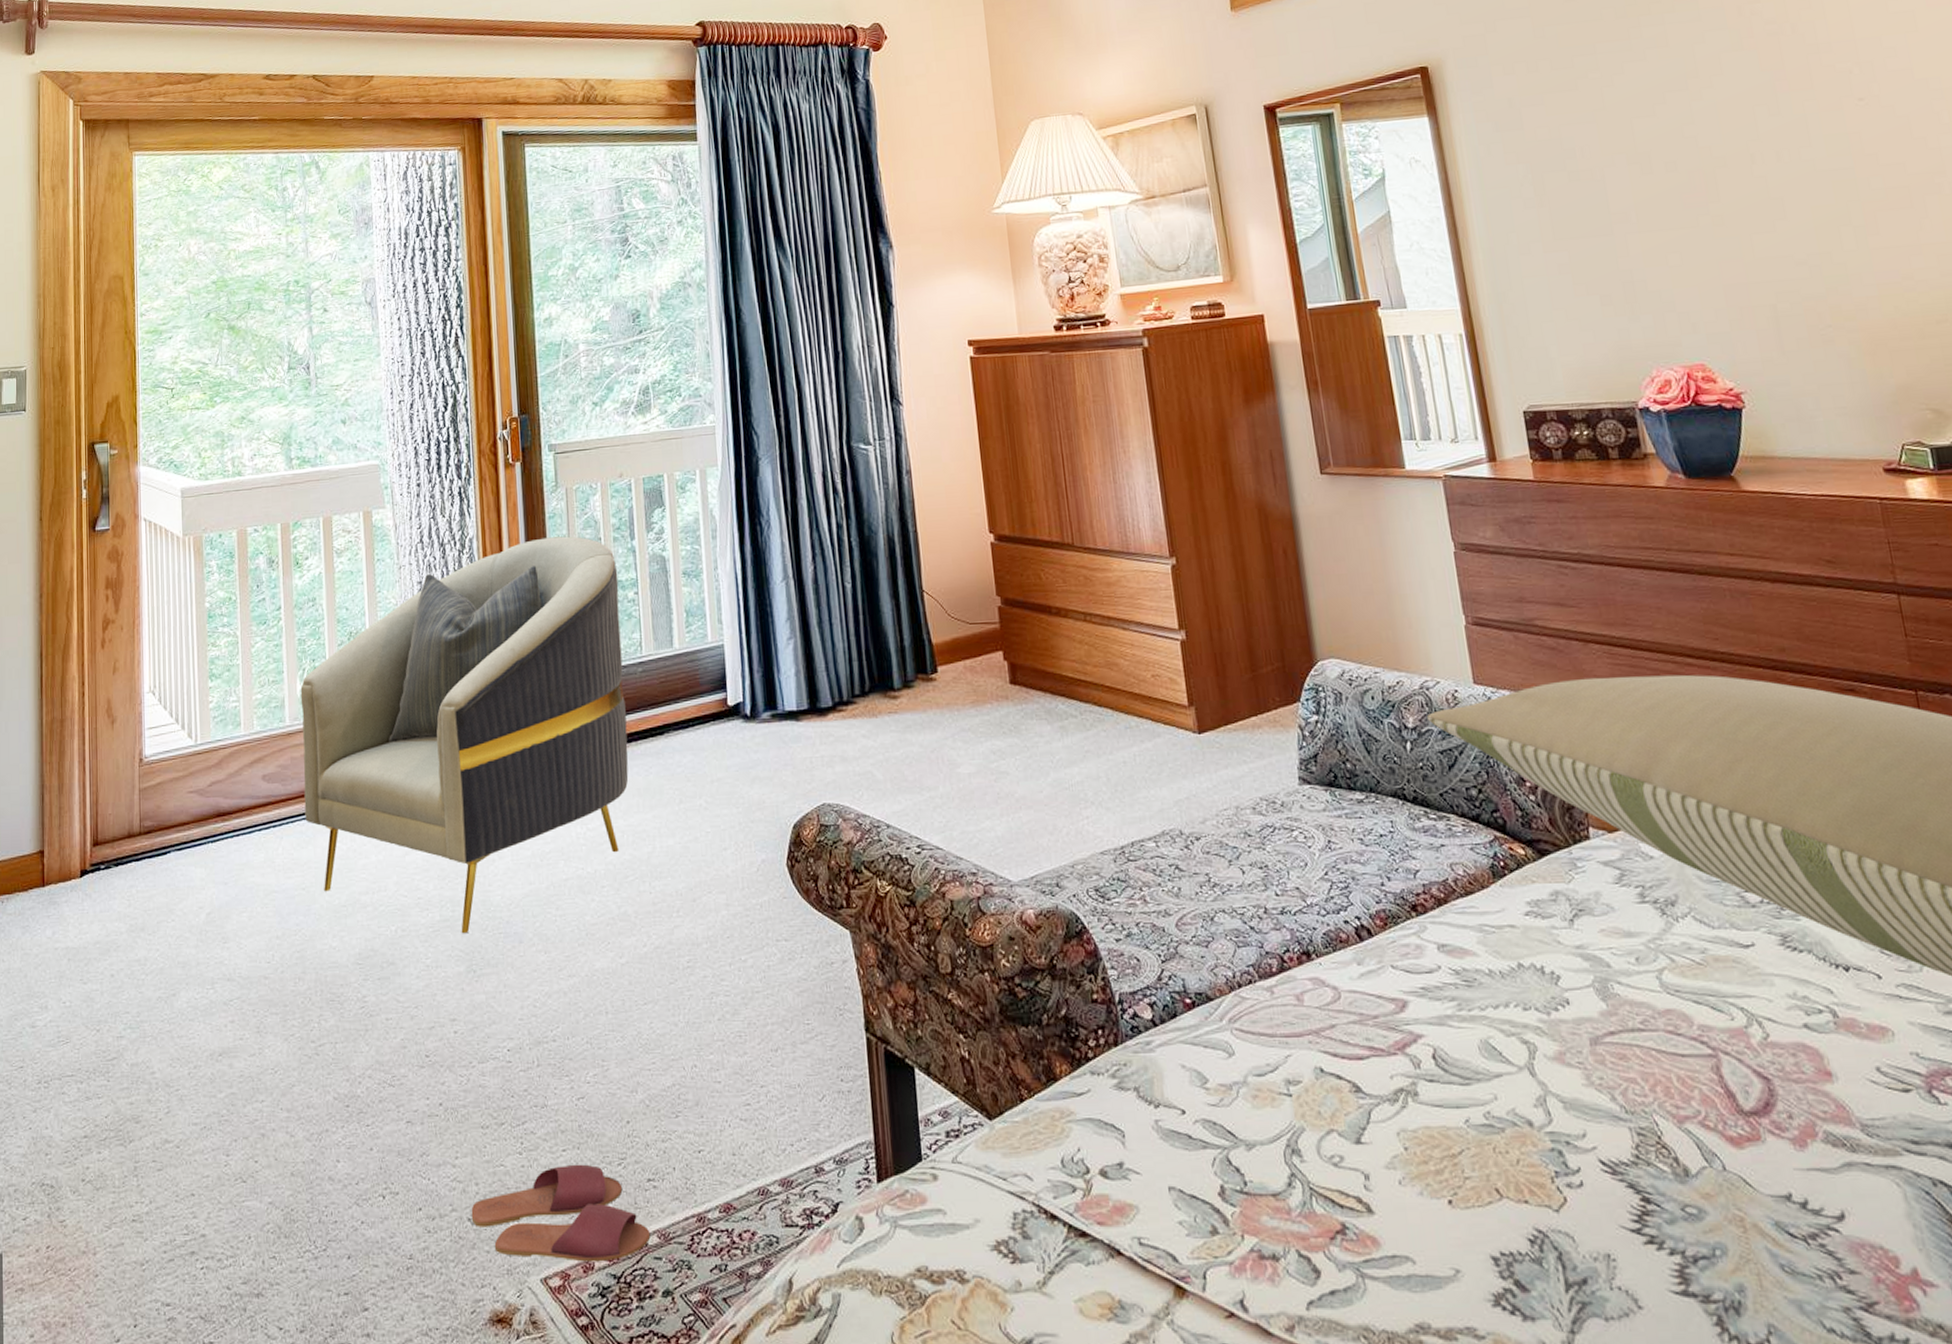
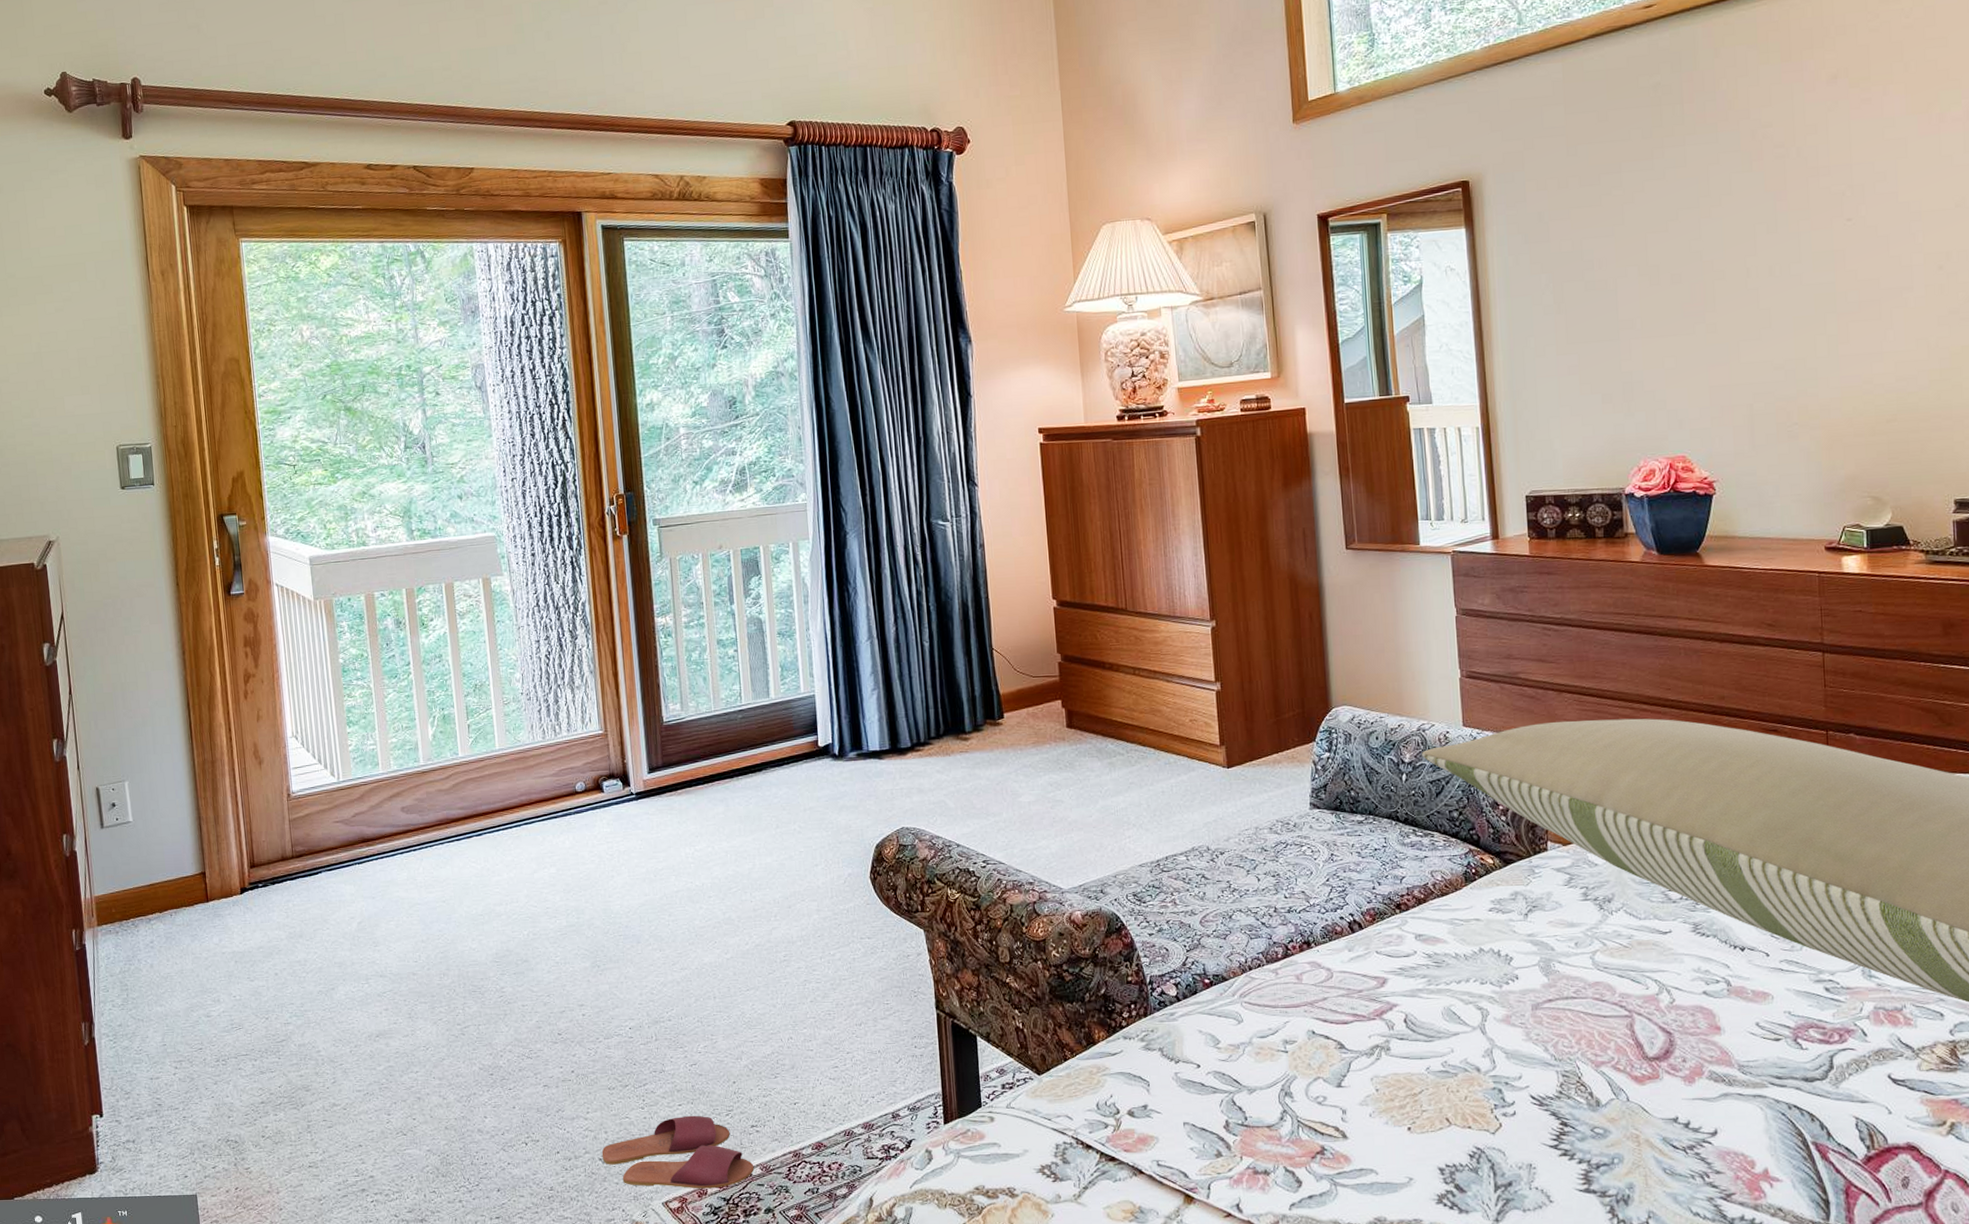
armchair: present [300,536,629,934] -> none [432,601,731,936]

